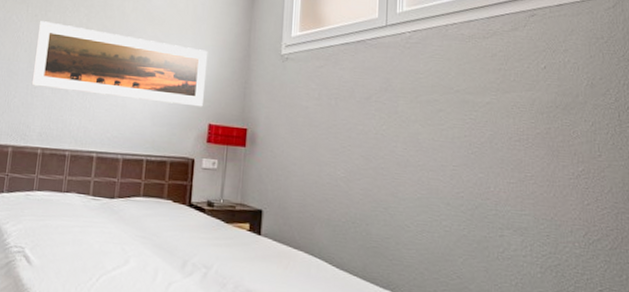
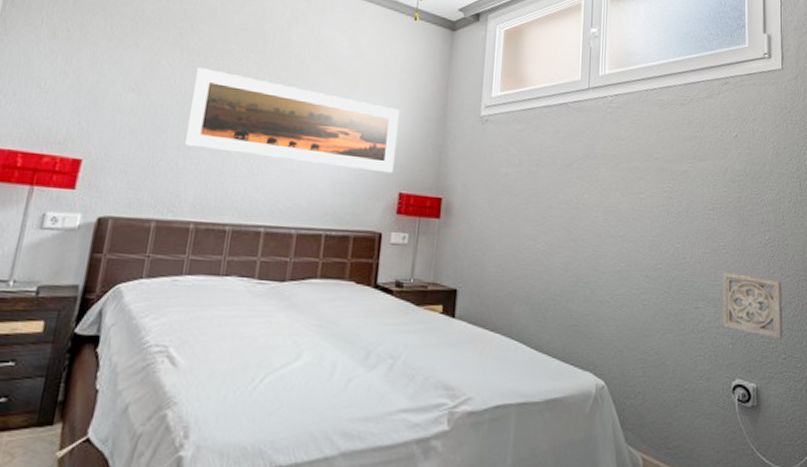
wall ornament: none [530,201,599,273] -> present [722,271,783,341]

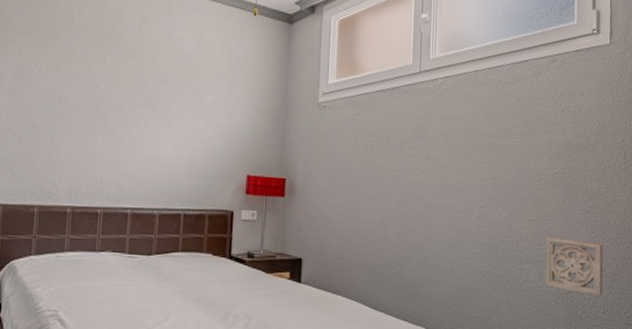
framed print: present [184,67,400,174] -> none [56,70,245,158]

